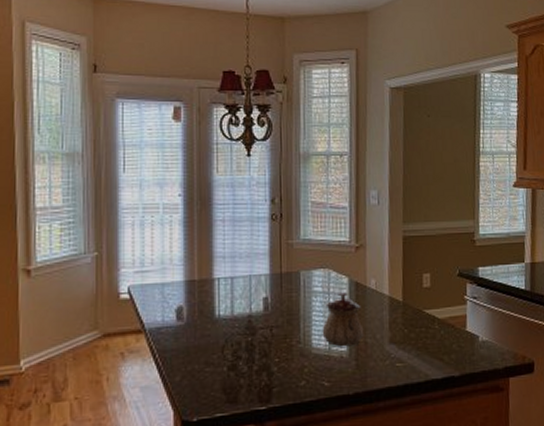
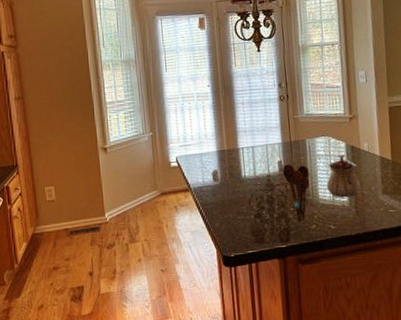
utensil holder: none [269,302,302,378] -> present [283,164,310,223]

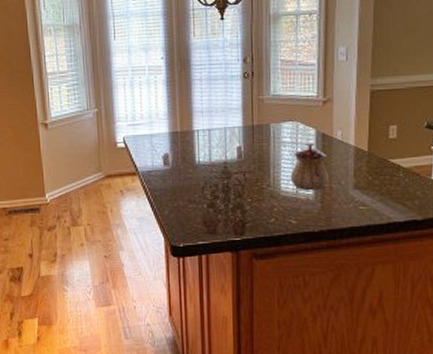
utensil holder: present [283,164,310,223] -> none [242,151,272,215]

